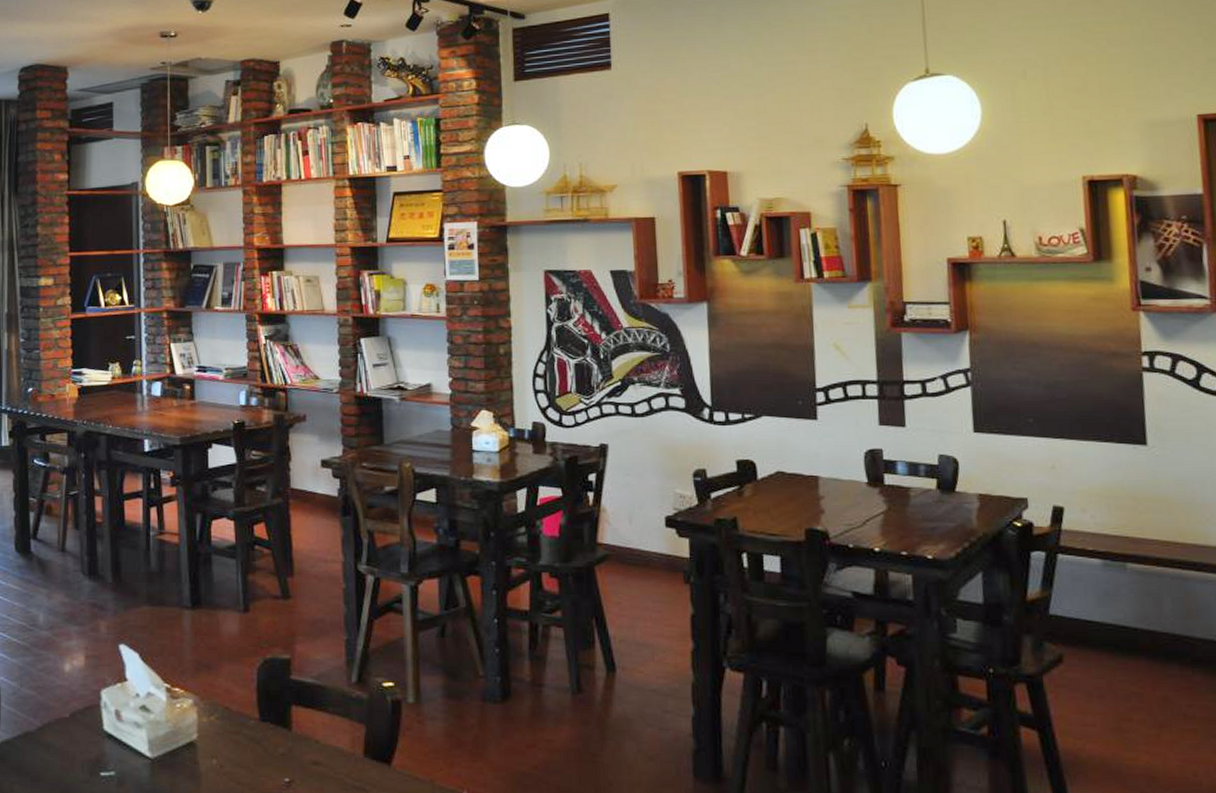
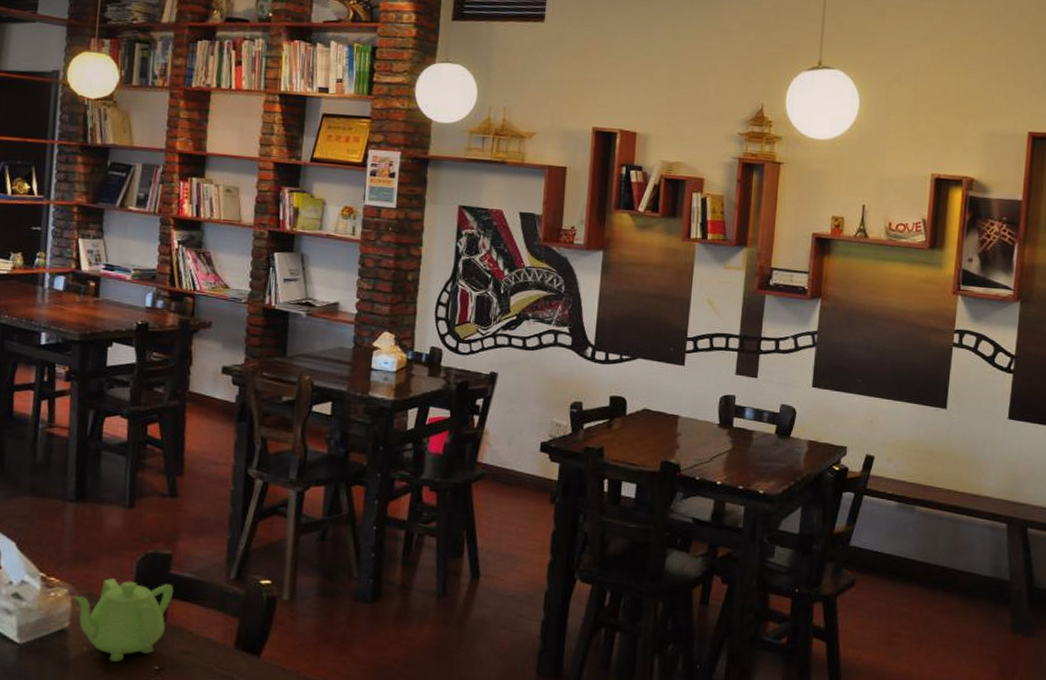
teapot: none [197,687,297,774] -> present [72,578,174,662]

